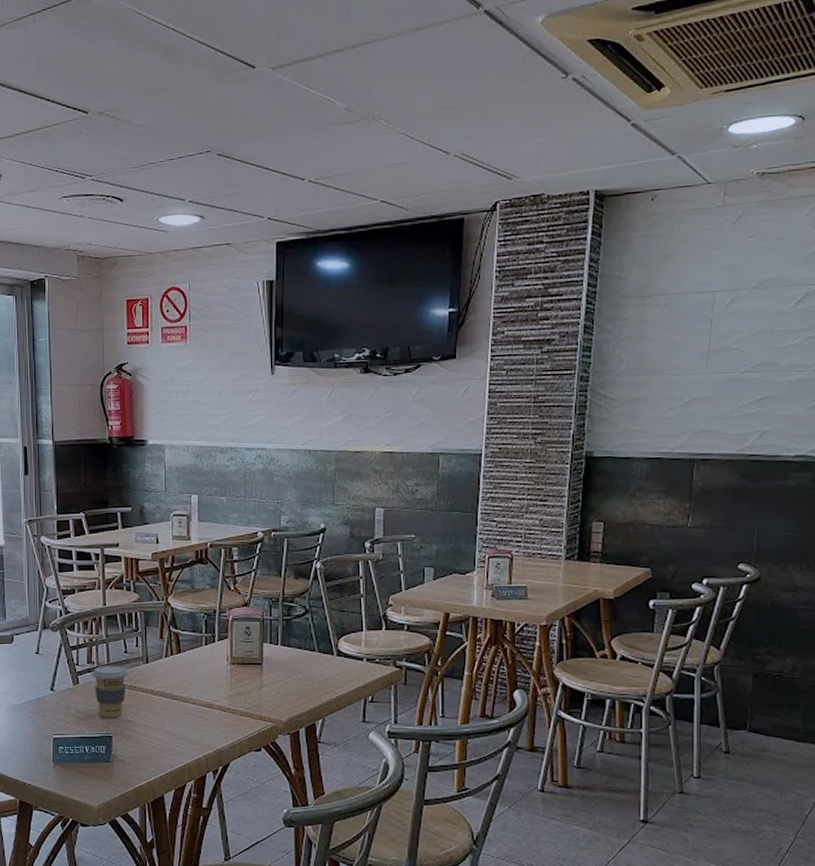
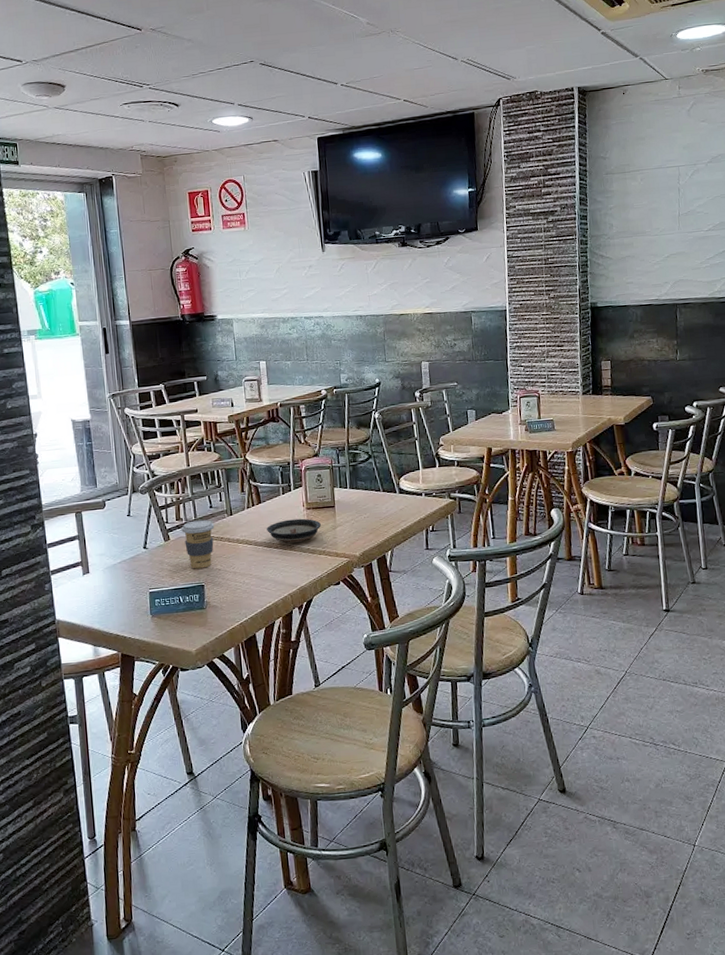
saucer: none [185,674,245,699] -> present [267,518,321,543]

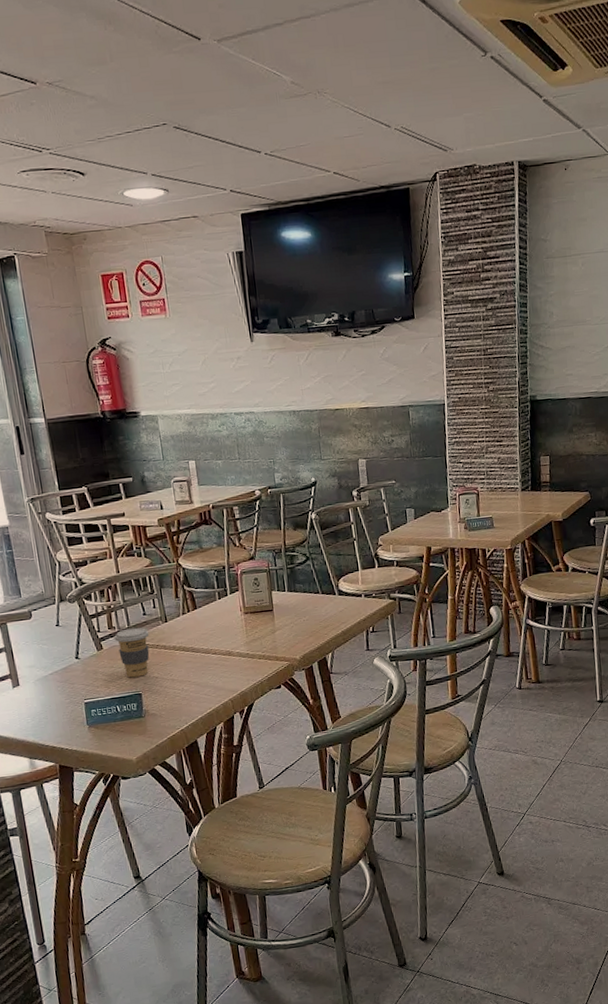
saucer: present [267,518,321,543] -> none [204,623,260,649]

